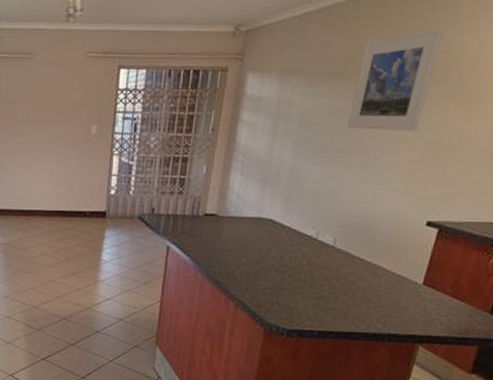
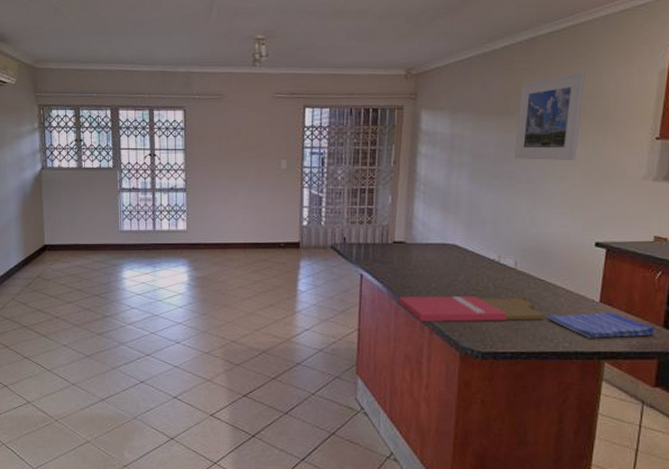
cutting board: none [204,270,360,300] -> present [398,296,544,322]
dish towel: none [362,295,481,322] -> present [547,312,655,338]

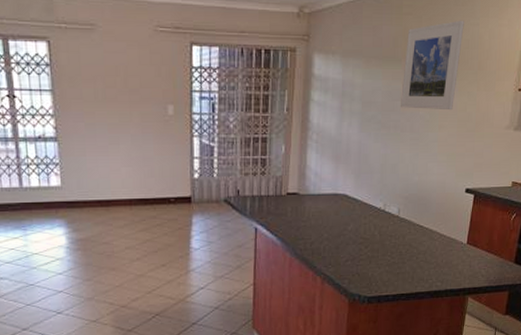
cutting board: present [398,296,544,322] -> none [292,242,422,271]
dish towel: present [547,312,655,338] -> none [424,252,508,277]

